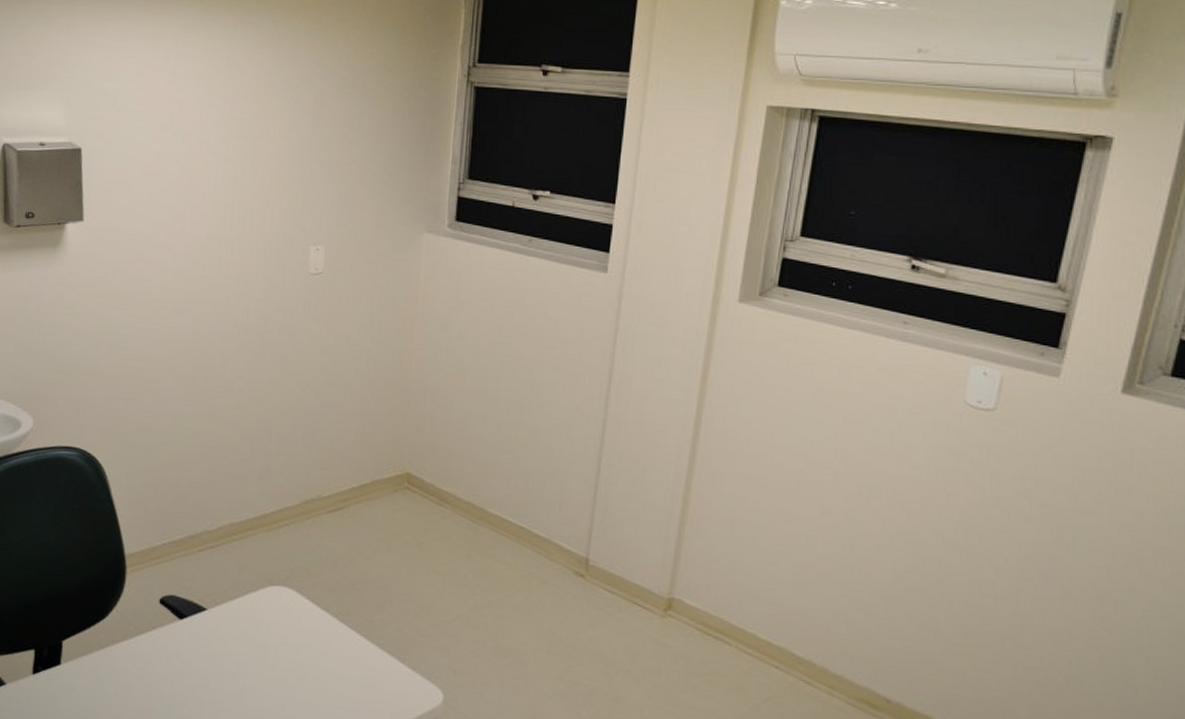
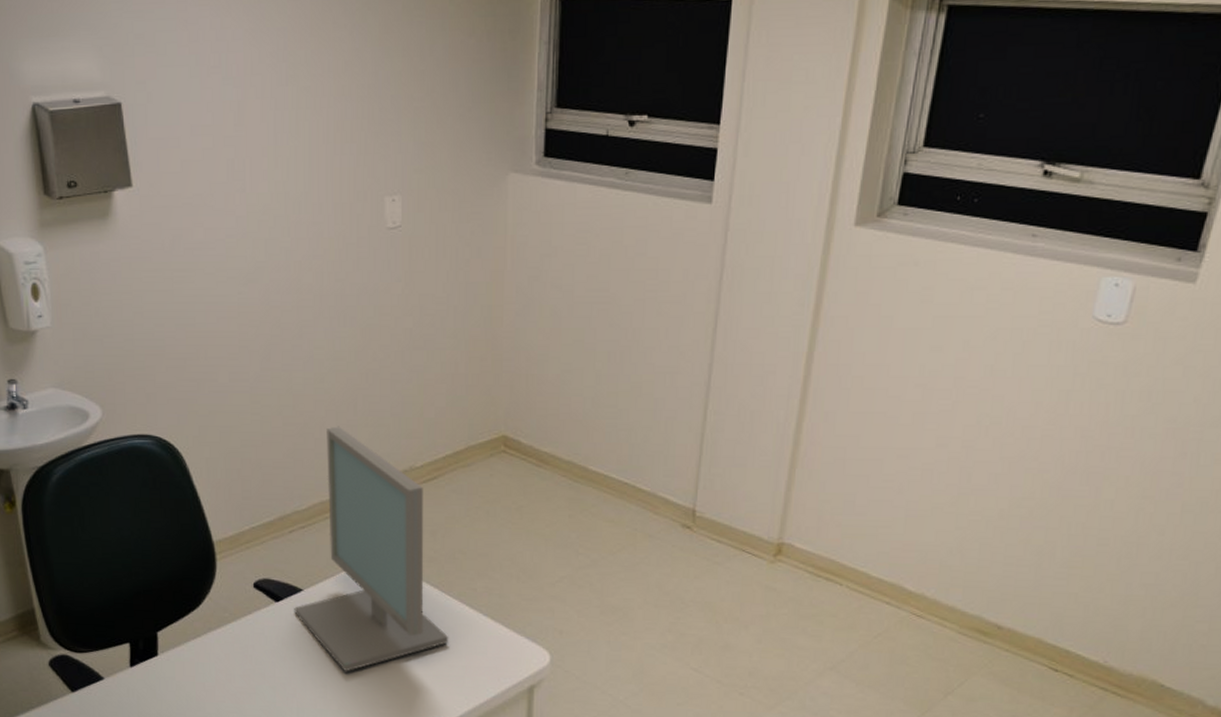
computer monitor: none [196,452,344,696] -> present [294,426,448,672]

